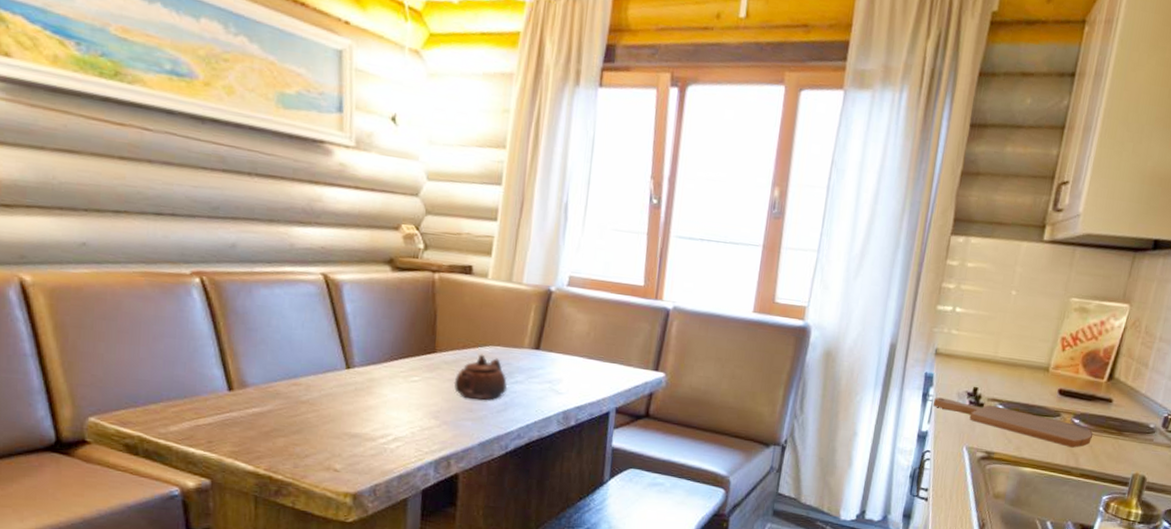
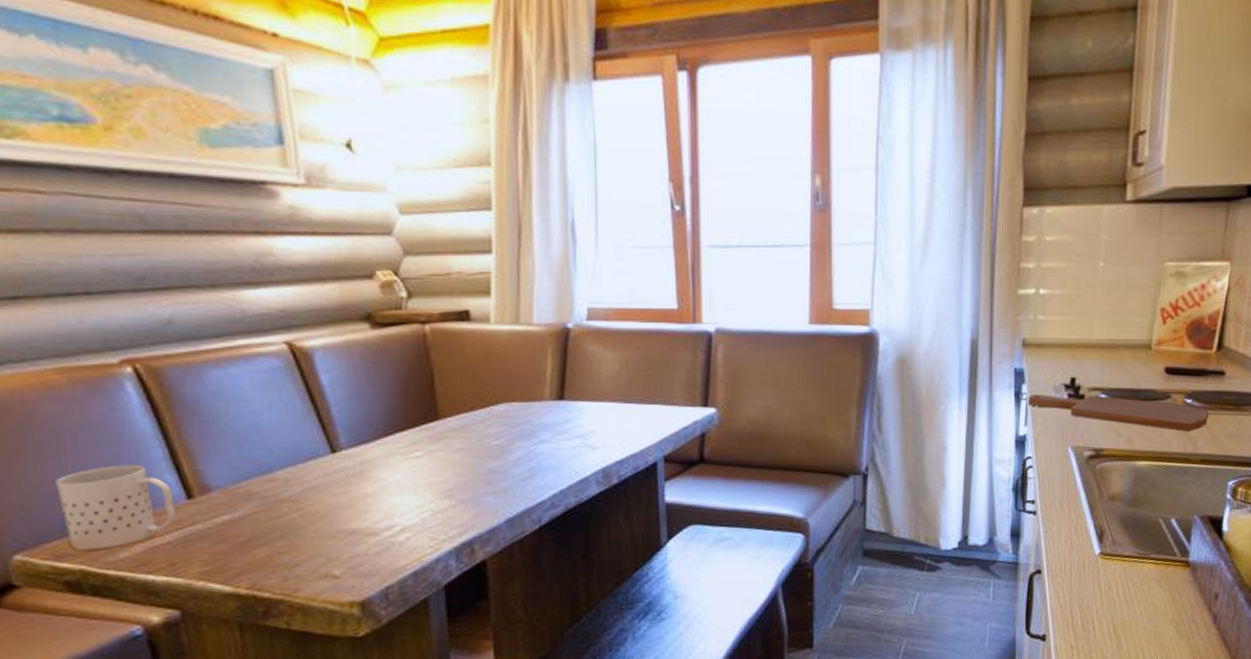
mug: none [128,355,219,424] -> present [55,464,177,553]
teapot: present [454,354,508,401] -> none [465,414,532,470]

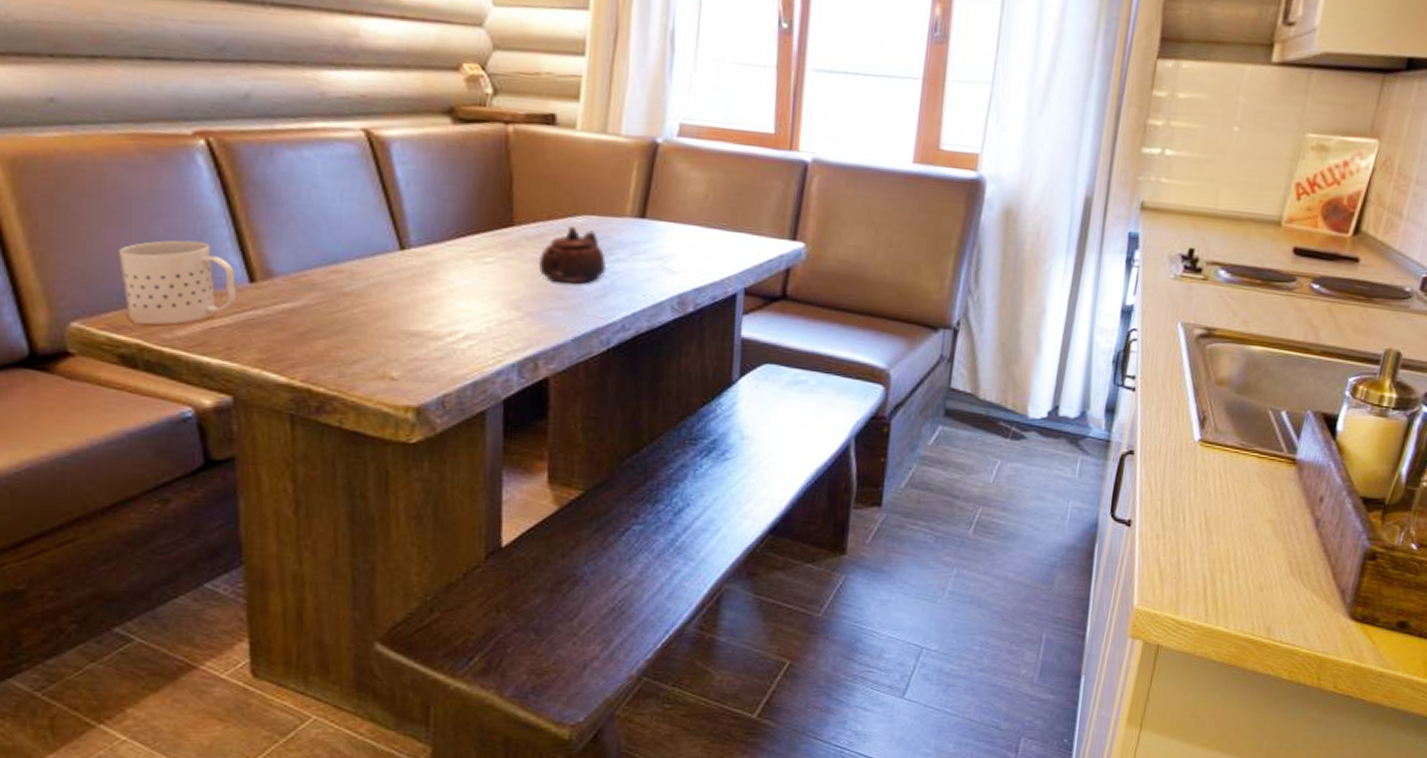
teapot: none [465,414,532,470] -> present [538,226,607,285]
cutting board: present [1027,394,1208,433] -> none [1139,262,1336,321]

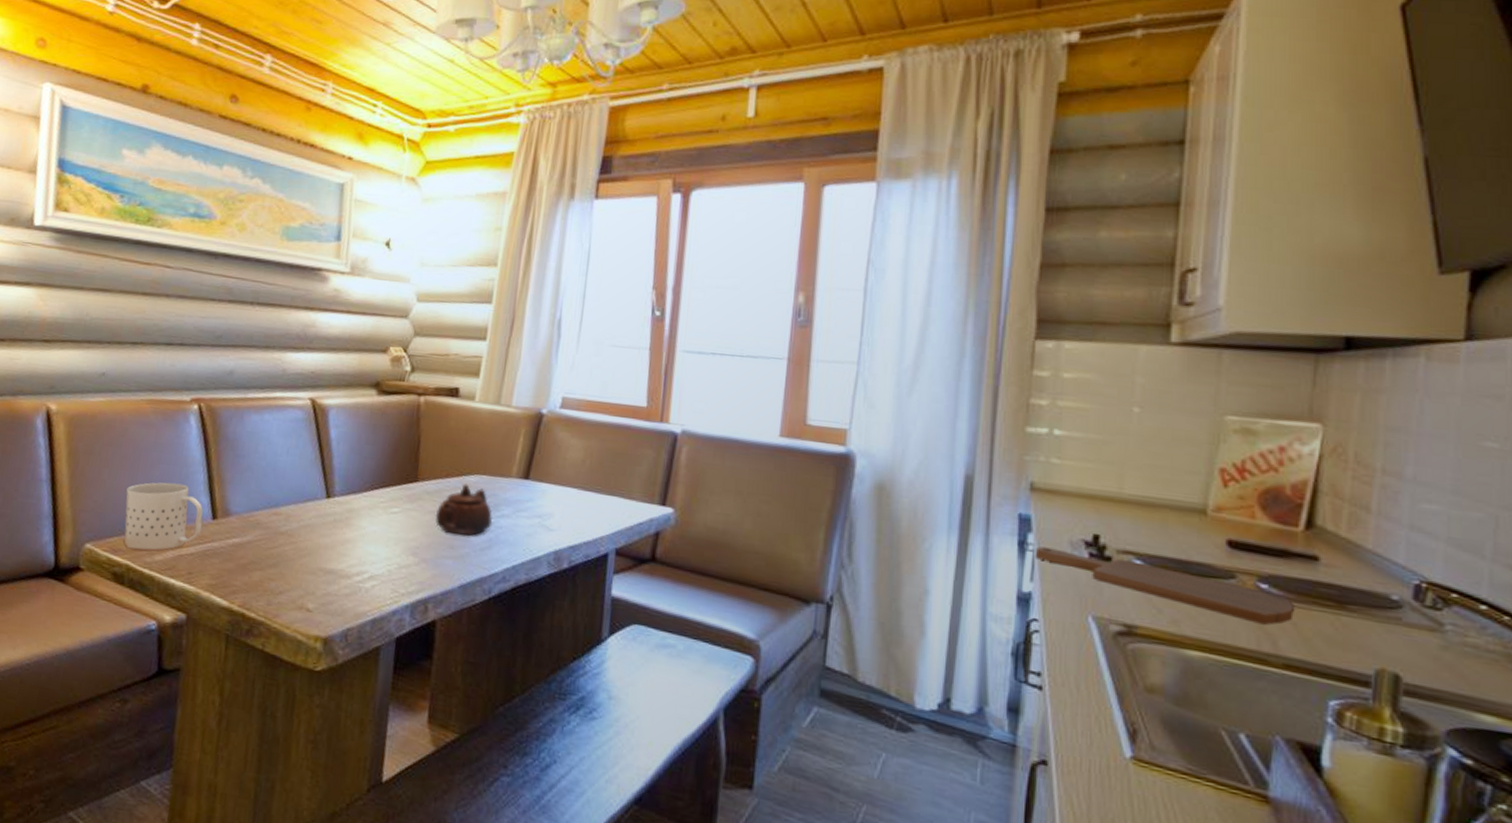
cutting board: none [1139,262,1336,321] -> present [1034,546,1294,626]

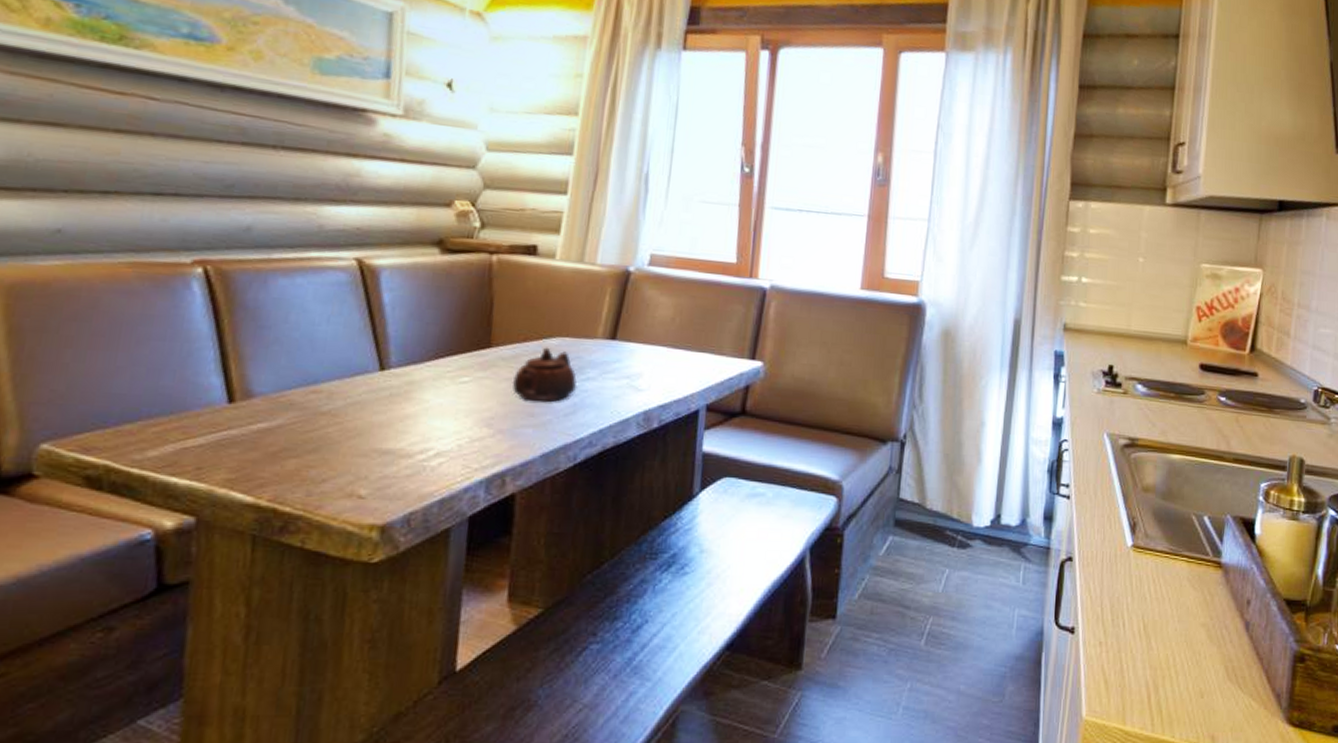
mug: present [124,482,203,552] -> none [99,362,215,448]
cutting board: present [1034,546,1294,626] -> none [1066,378,1241,430]

